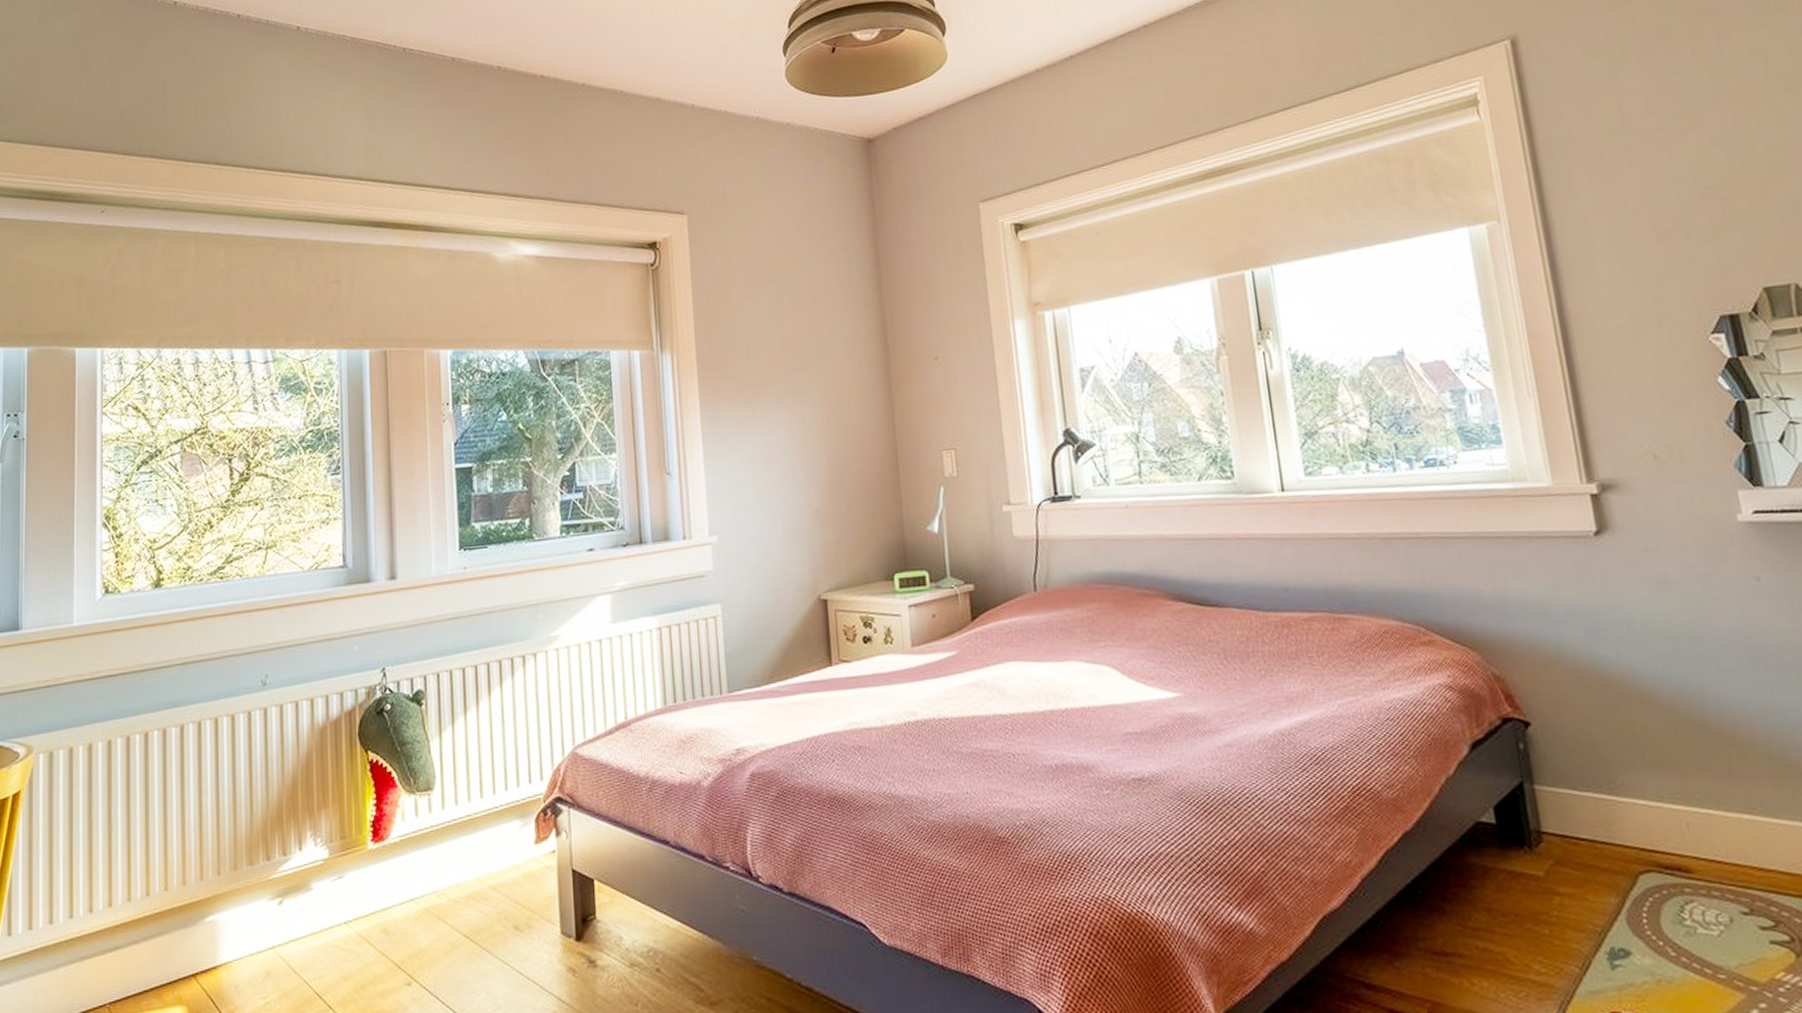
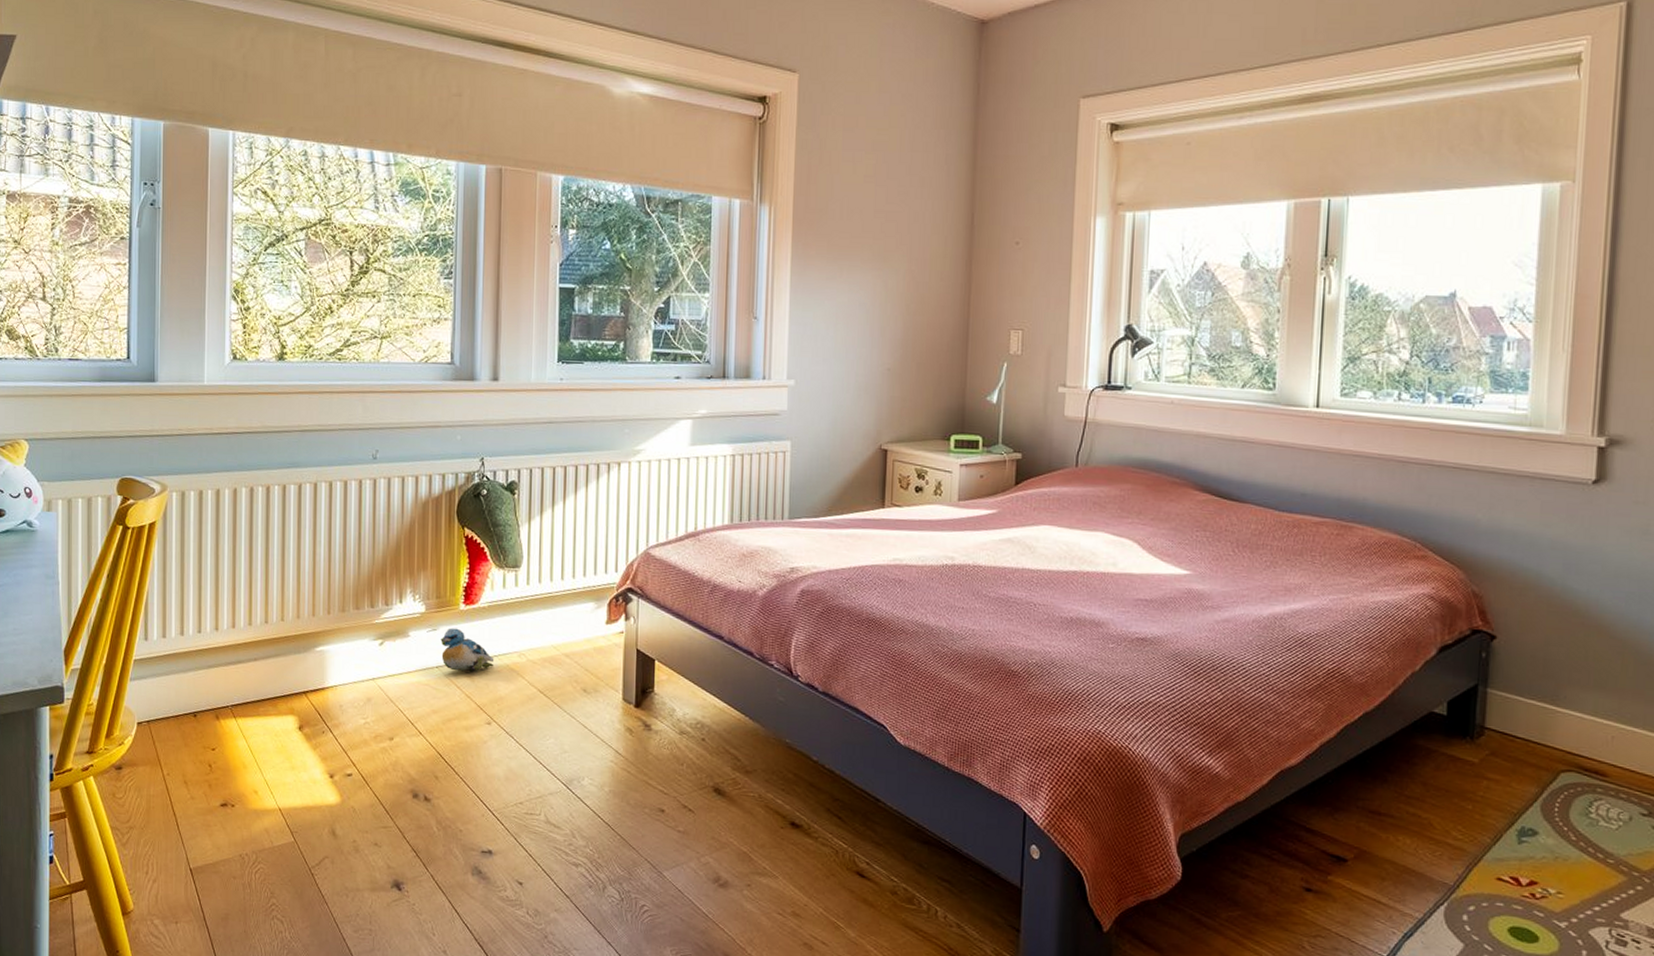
plush toy: none [348,872,411,925] -> present [440,628,495,672]

